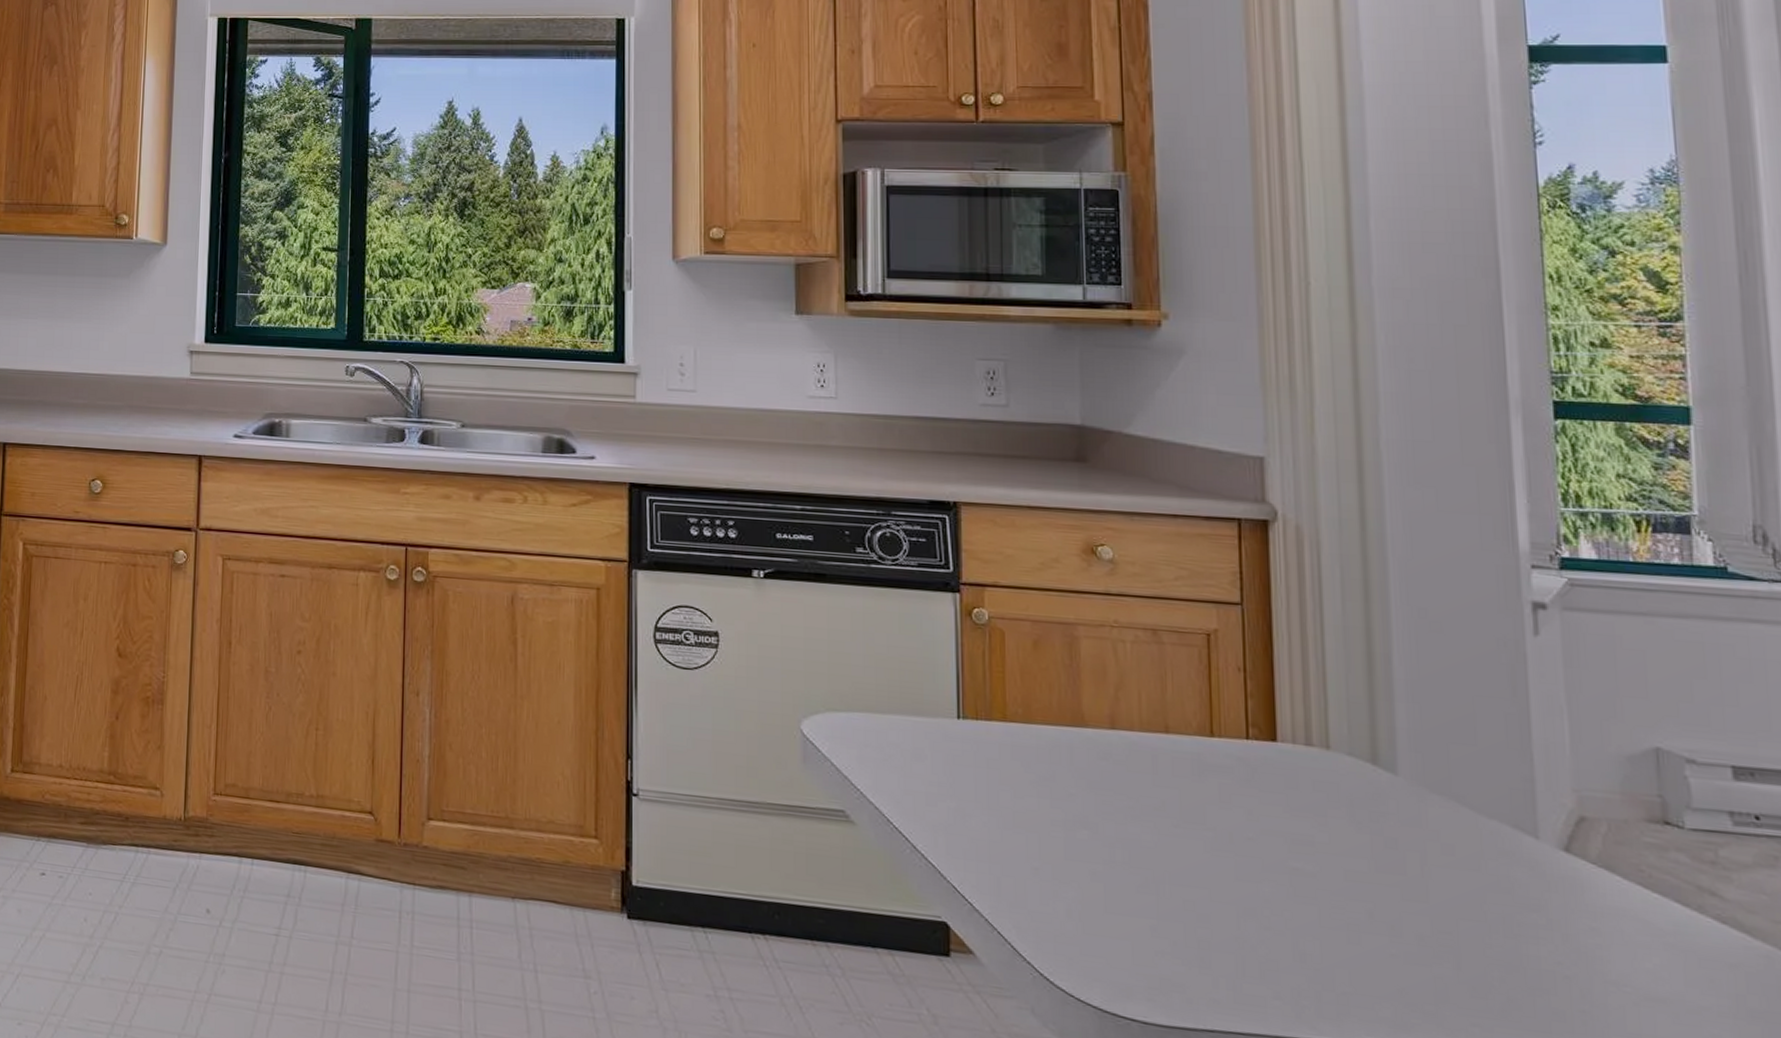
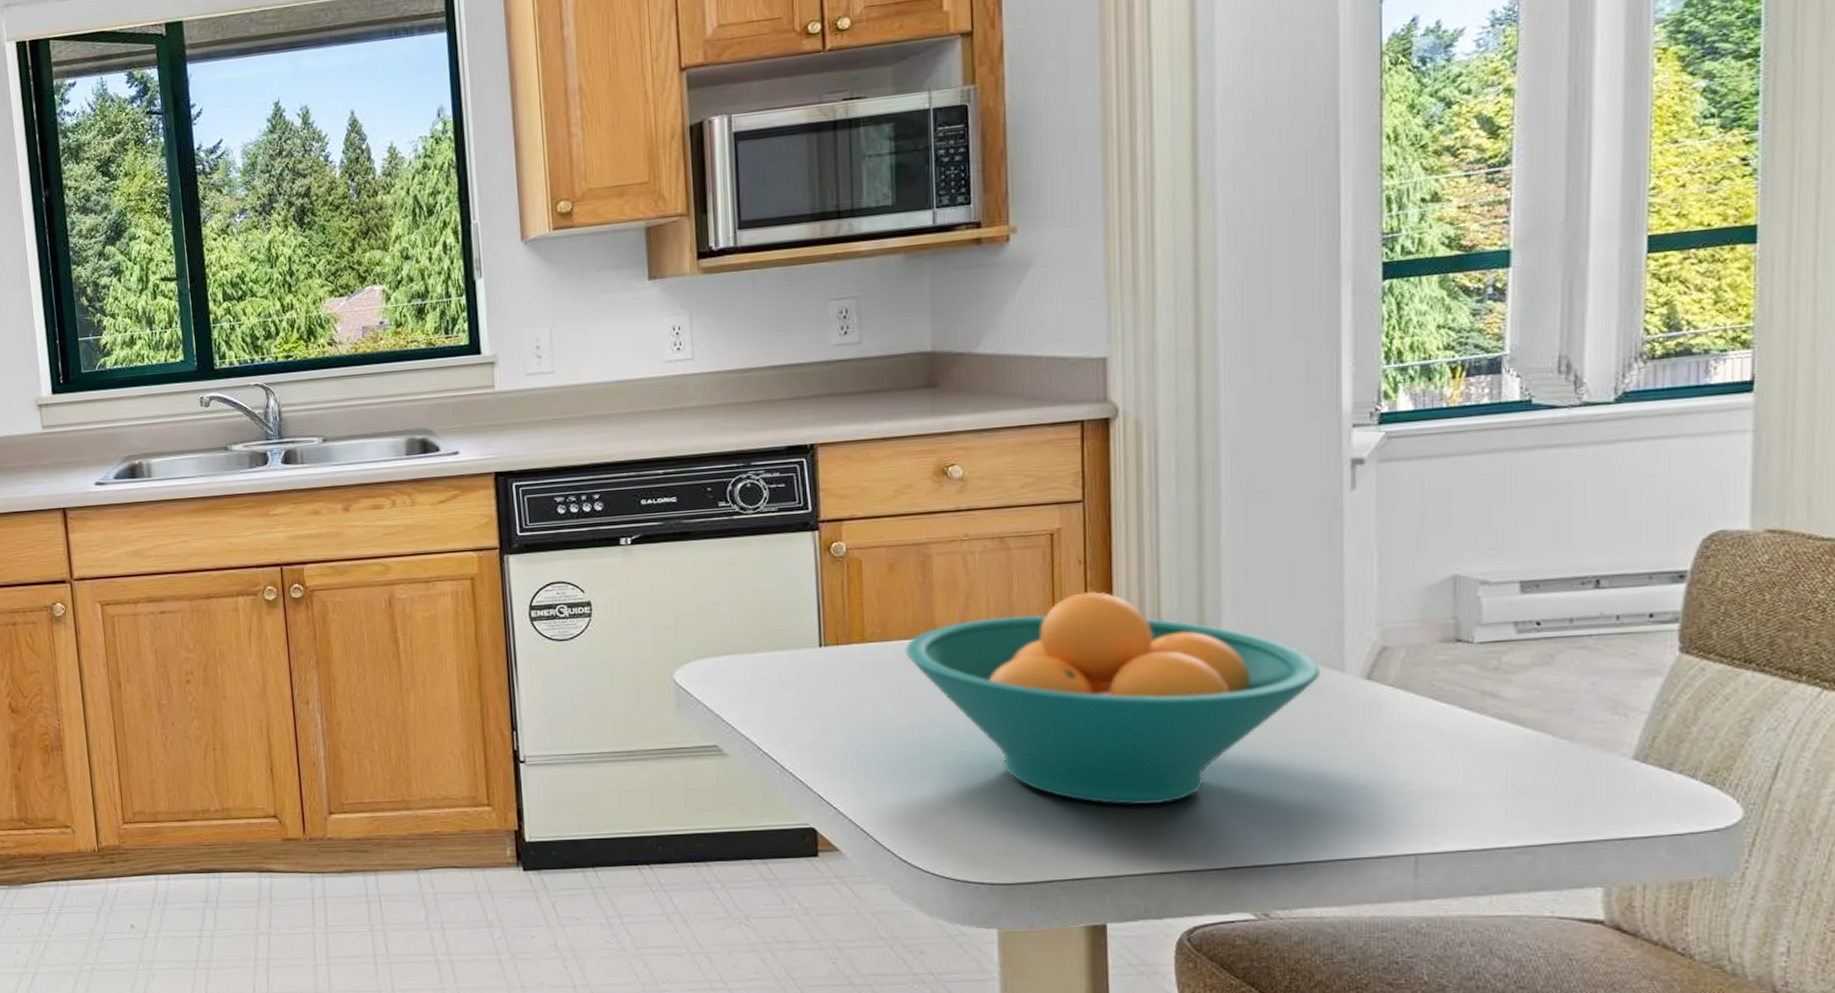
fruit bowl: none [1050,703,1512,960] -> present [905,591,1320,805]

